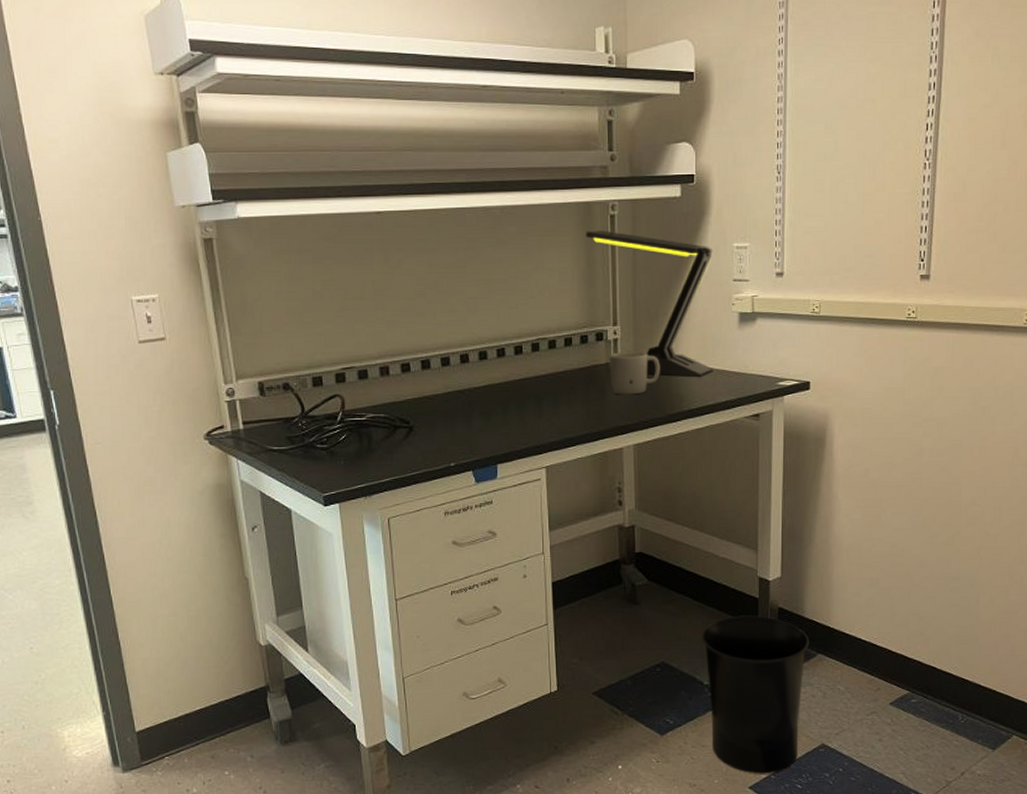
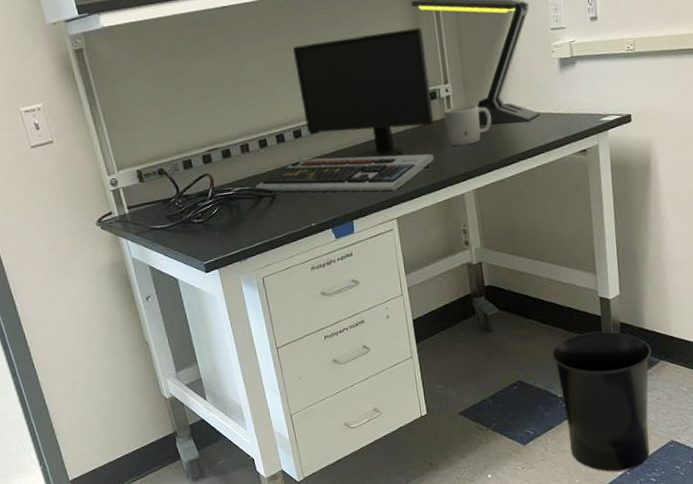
computer keyboard: none [391,389,594,437] -> present [255,154,434,193]
computer monitor: none [450,261,598,399] -> present [292,27,434,158]

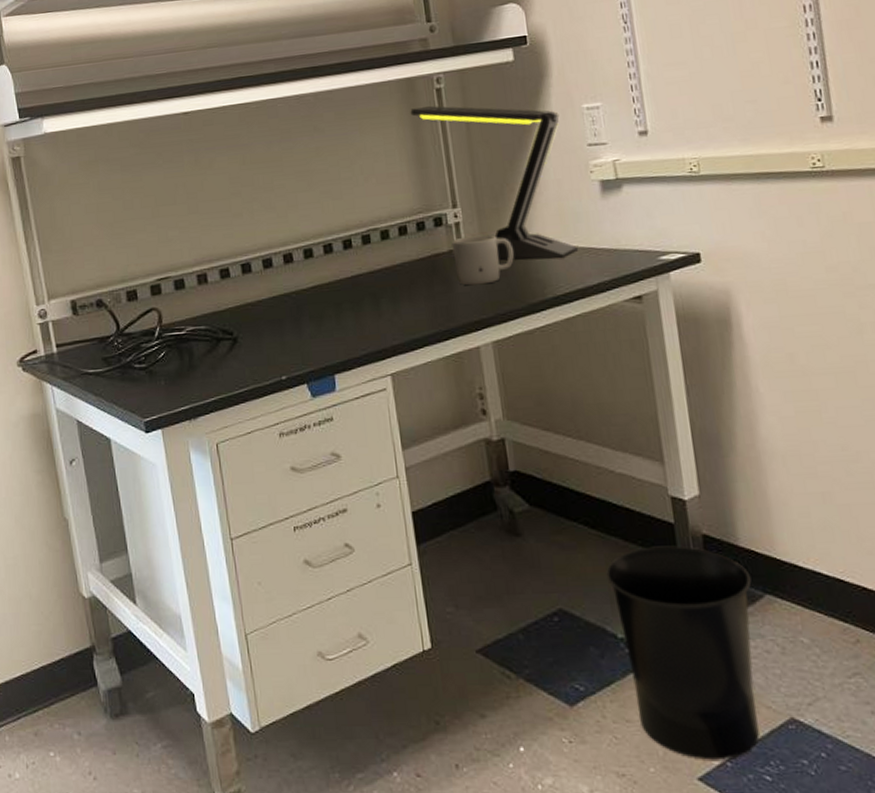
computer keyboard: present [255,154,434,193] -> none [212,293,440,340]
computer monitor: present [292,27,434,158] -> none [265,140,440,296]

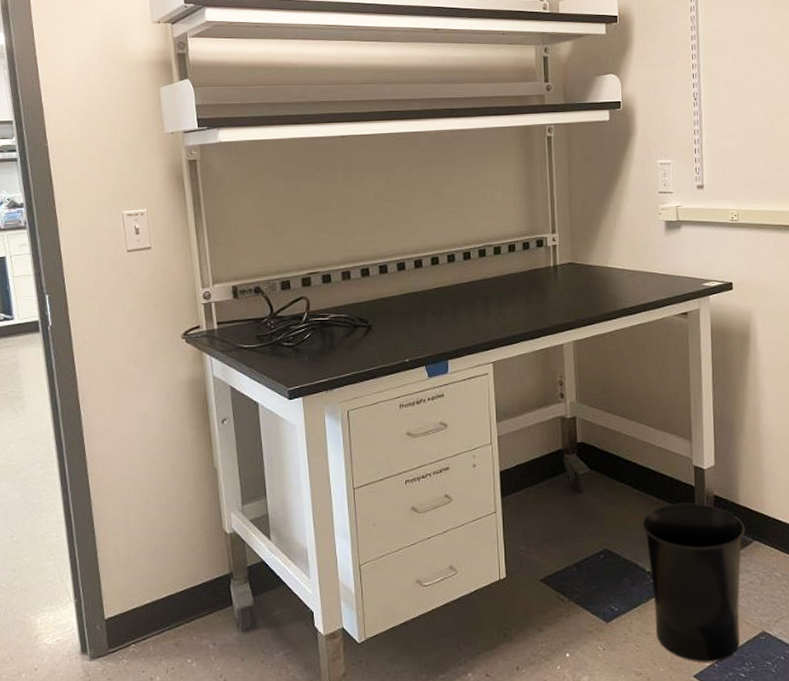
desk lamp: present [410,105,578,261] -> none [526,149,644,280]
mug: present [451,234,514,286] -> none [549,256,595,296]

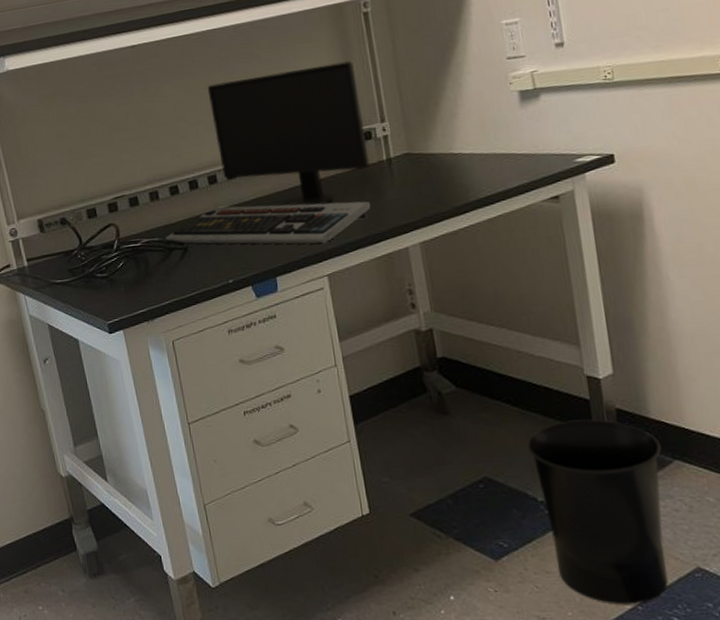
computer keyboard: none [351,292,536,334] -> present [165,201,371,245]
computer monitor: none [405,177,539,299] -> present [207,61,370,207]

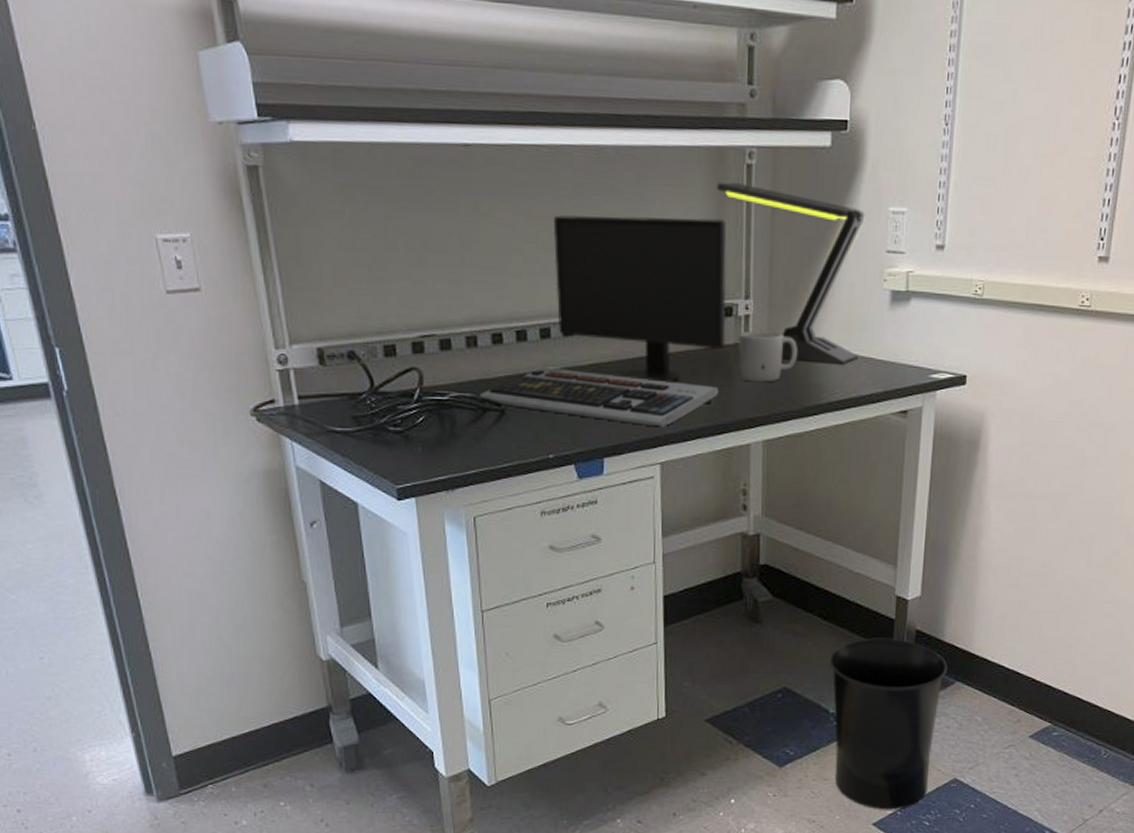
desk lamp: none [339,27,498,169] -> present [716,182,865,366]
mug: none [380,145,439,193] -> present [738,331,797,383]

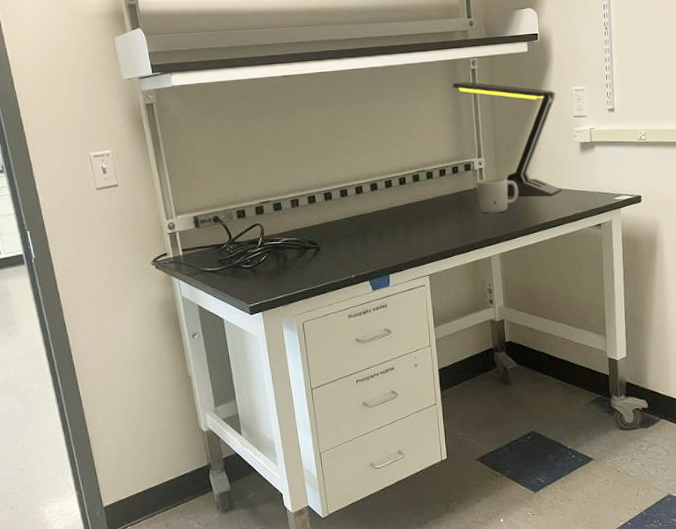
computer keyboard: present [479,367,719,428] -> none [302,215,466,251]
computer monitor: present [553,215,727,383] -> none [344,106,467,219]
waste bin: present [829,638,948,810] -> none [563,389,653,521]

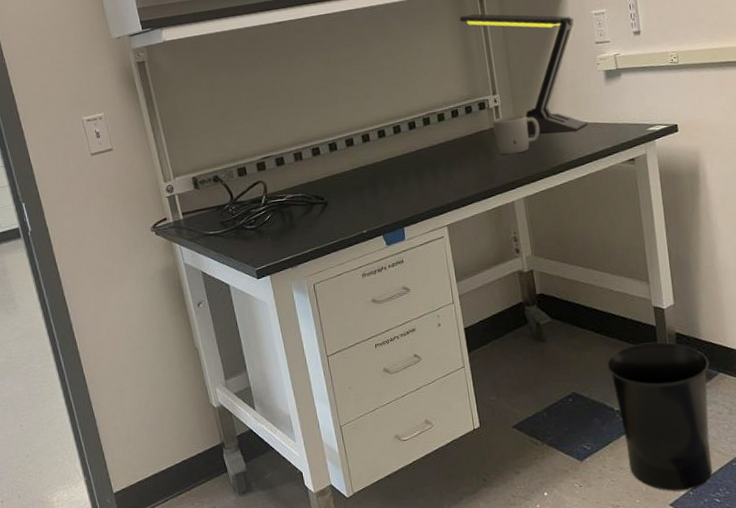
waste bin: none [563,389,653,521] -> present [606,342,713,491]

